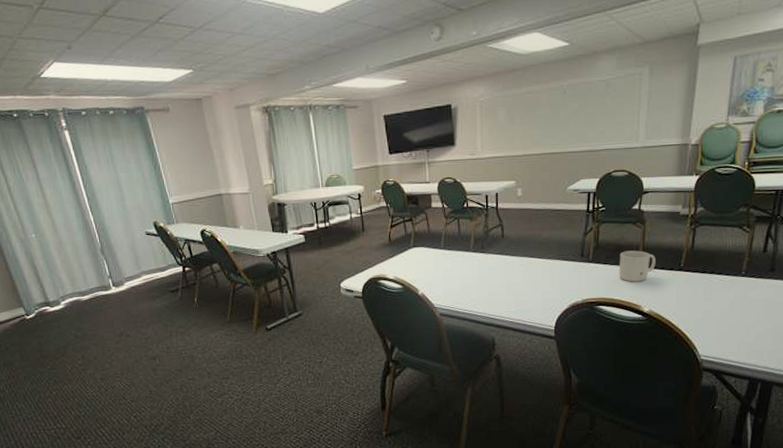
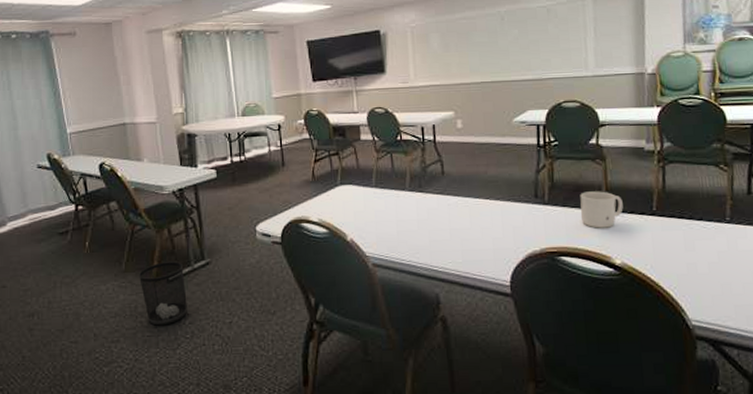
waste bin: none [241,313,284,366] -> present [138,261,187,326]

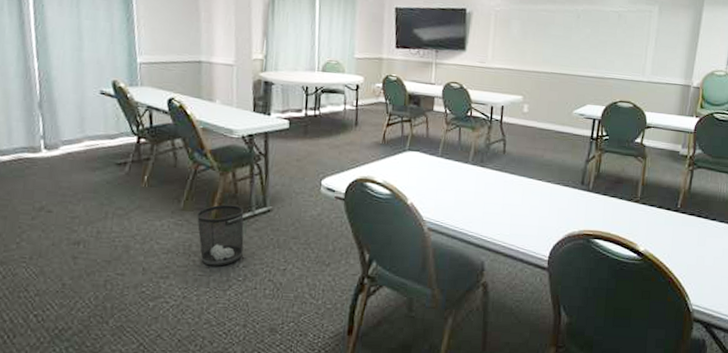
mug: present [580,191,623,228] -> none [617,184,654,219]

